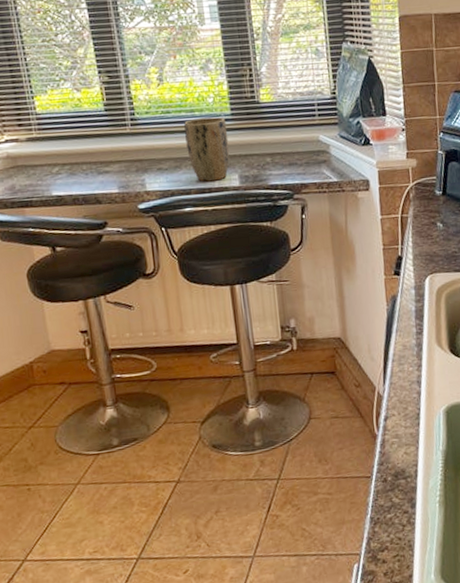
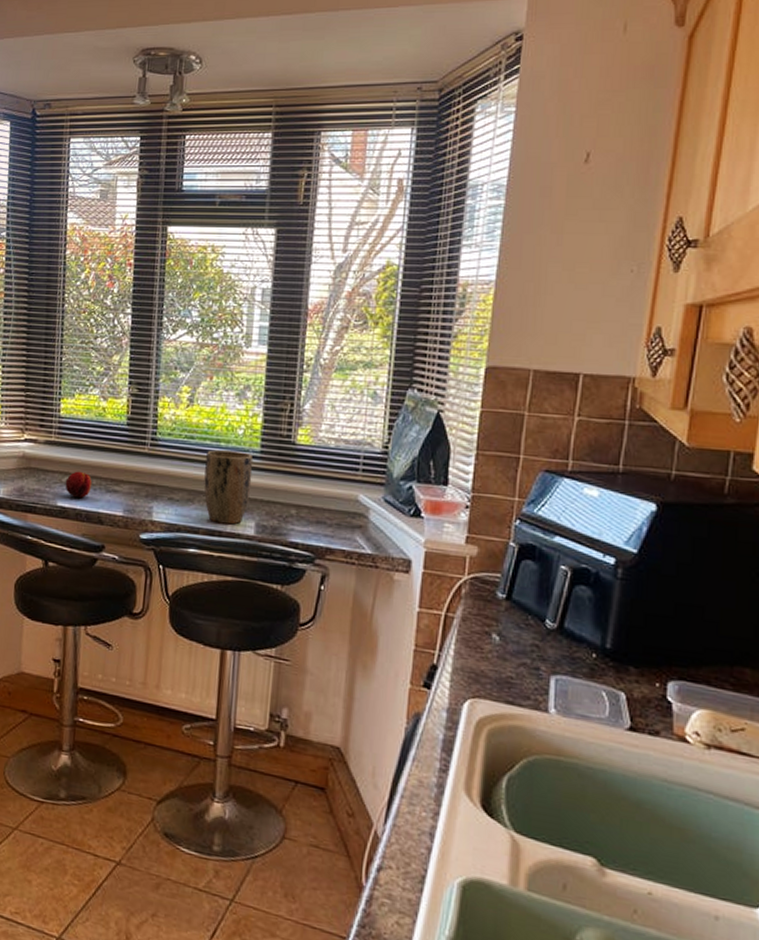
fruit: none [56,160,83,185] -> present [65,471,93,499]

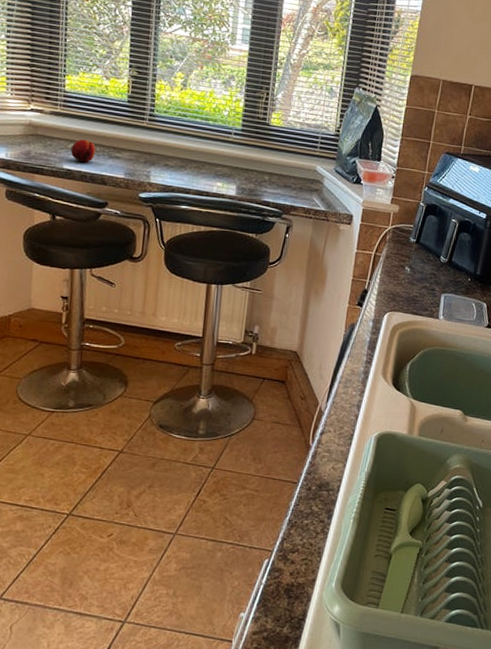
plant pot: present [204,450,253,525] -> none [194,127,235,187]

